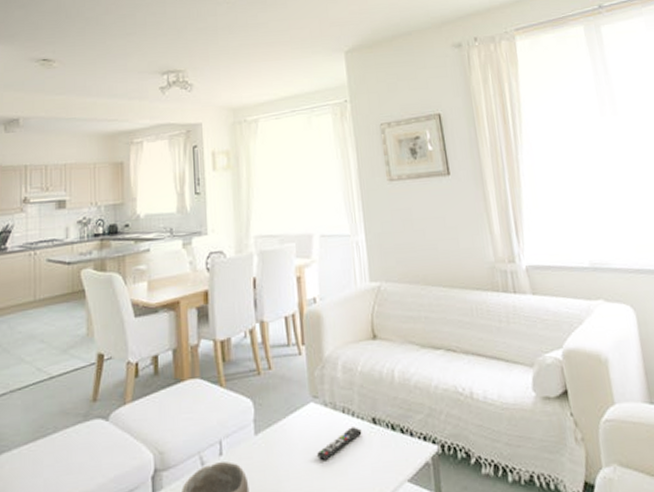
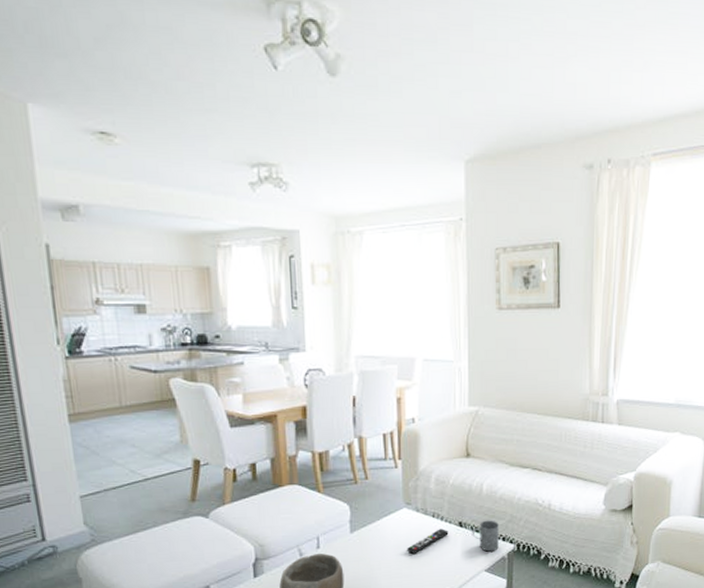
mug: none [387,414,420,456] -> present [472,520,499,552]

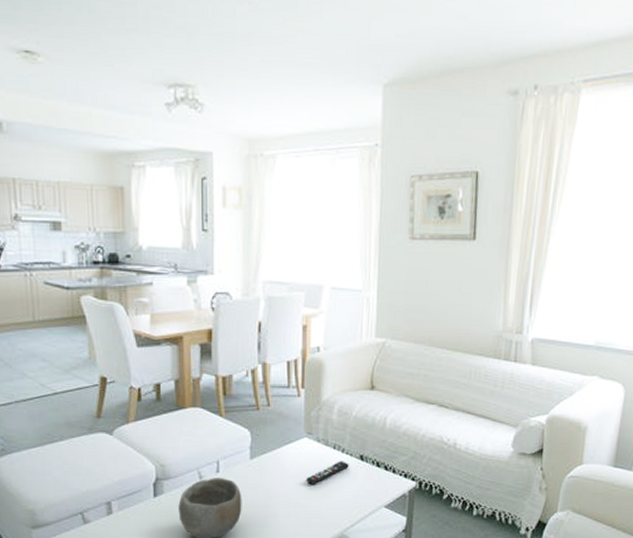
mug: present [472,520,499,552] -> none [373,455,401,488]

